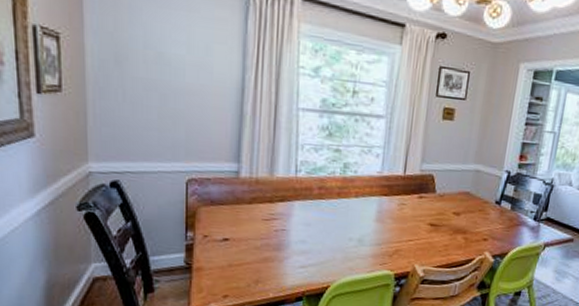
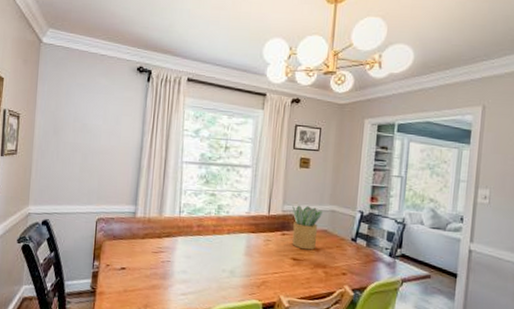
potted plant: none [430,164,467,215] -> present [292,205,323,250]

